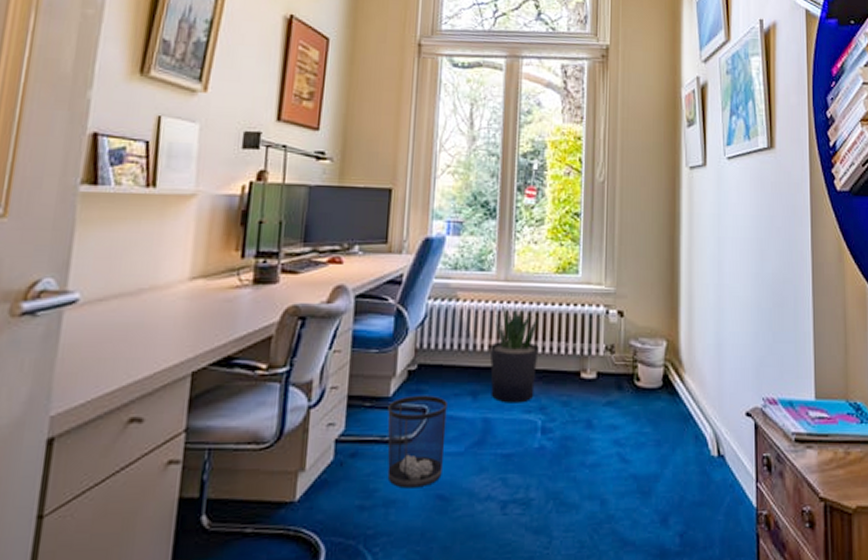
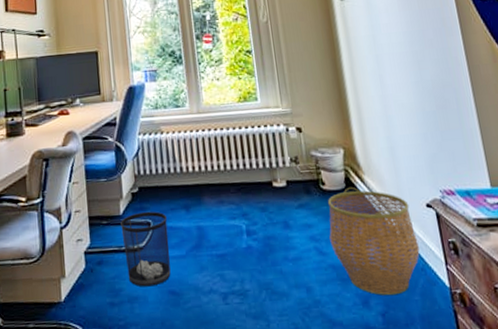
planter: present [489,304,540,403] -> none [193,132,236,213]
basket: none [636,385,731,514] -> present [327,186,420,296]

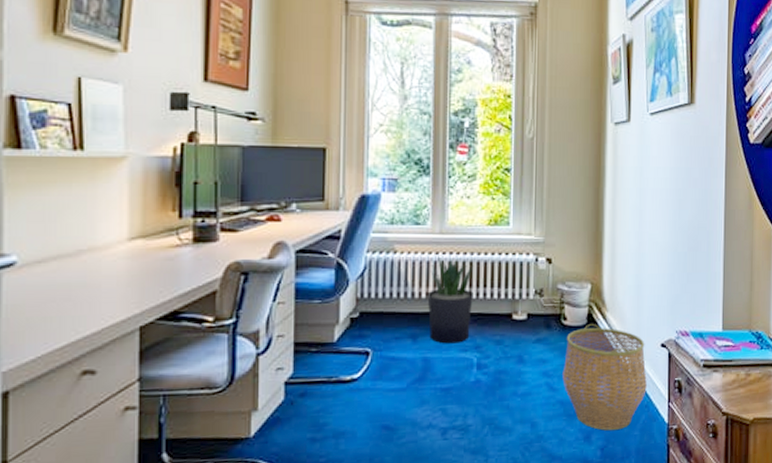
waste bin: present [121,211,171,287] -> none [333,339,389,422]
planter: none [193,132,236,213] -> present [427,255,474,344]

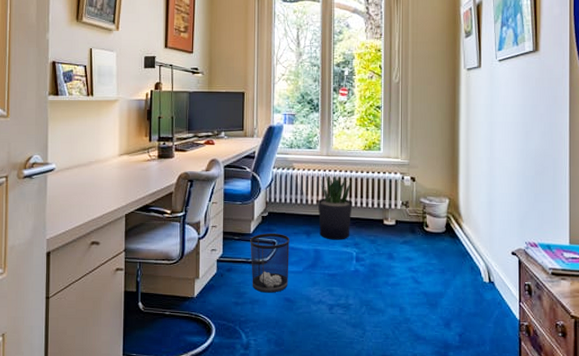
waste bin: none [333,339,389,422] -> present [250,232,290,293]
basket: present [562,323,647,431] -> none [425,231,499,321]

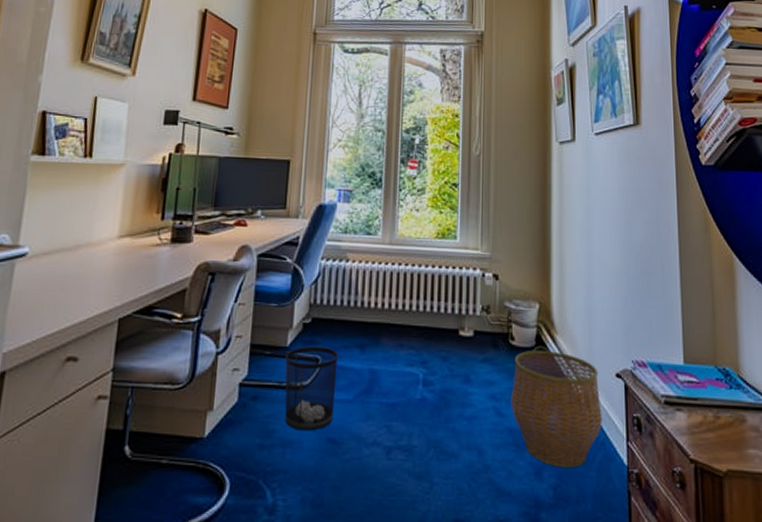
planter: present [317,172,353,240] -> none [376,265,421,357]
basket: none [425,231,499,321] -> present [511,345,602,469]

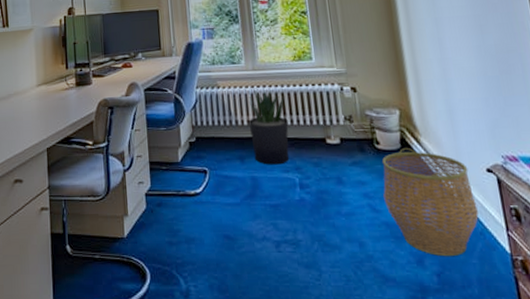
waste bin: present [284,346,338,431] -> none [179,160,226,230]
planter: none [376,265,421,357] -> present [248,88,290,165]

